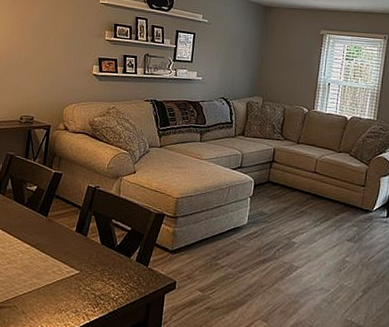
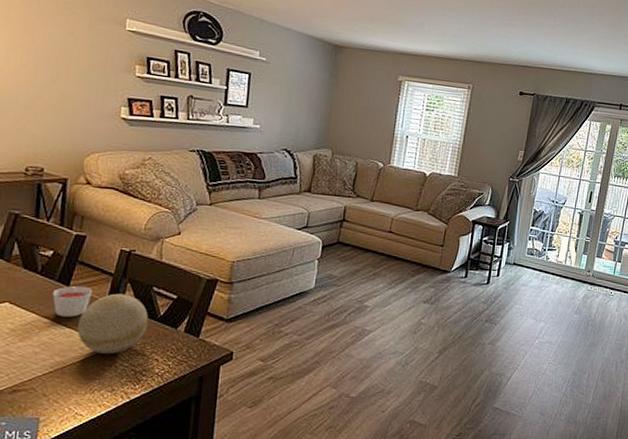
candle: none [34,216,65,244] -> present [52,285,93,317]
decorative ball: none [51,224,108,278] -> present [77,293,149,354]

